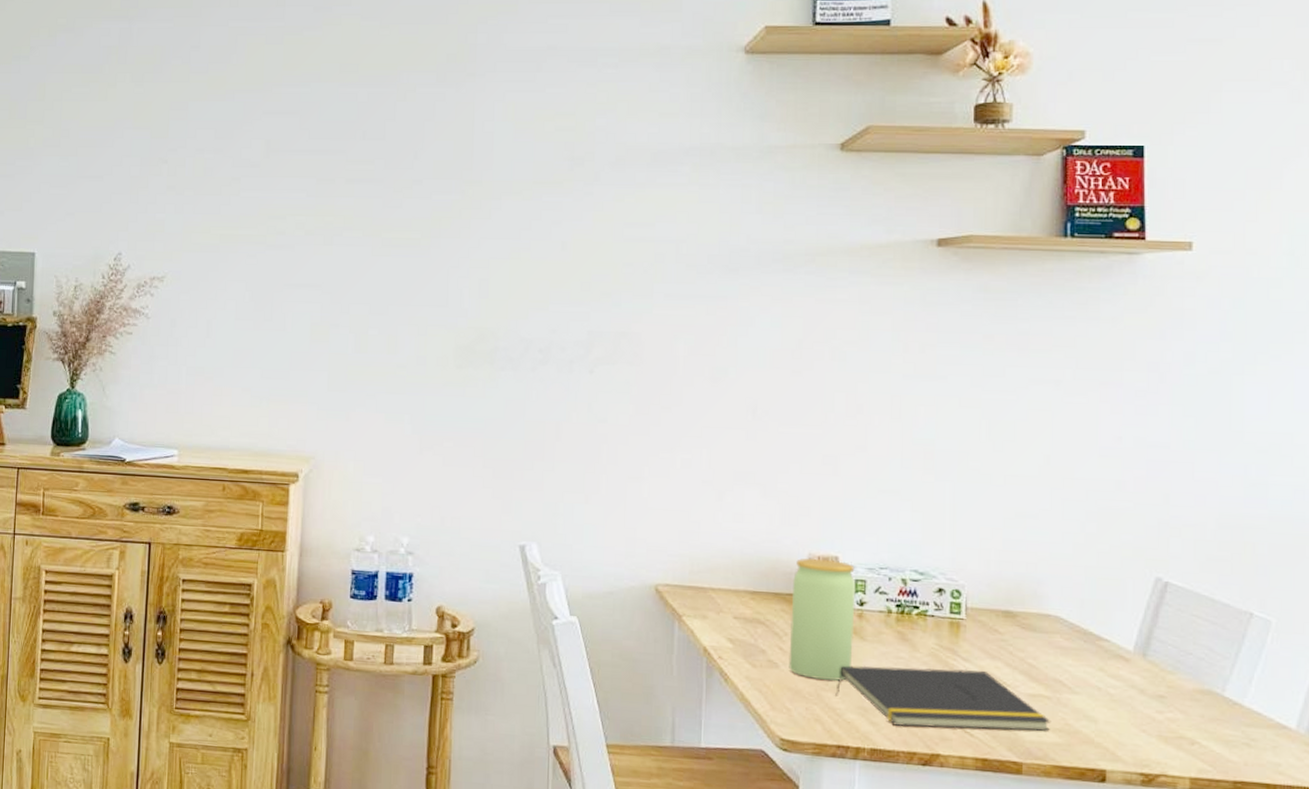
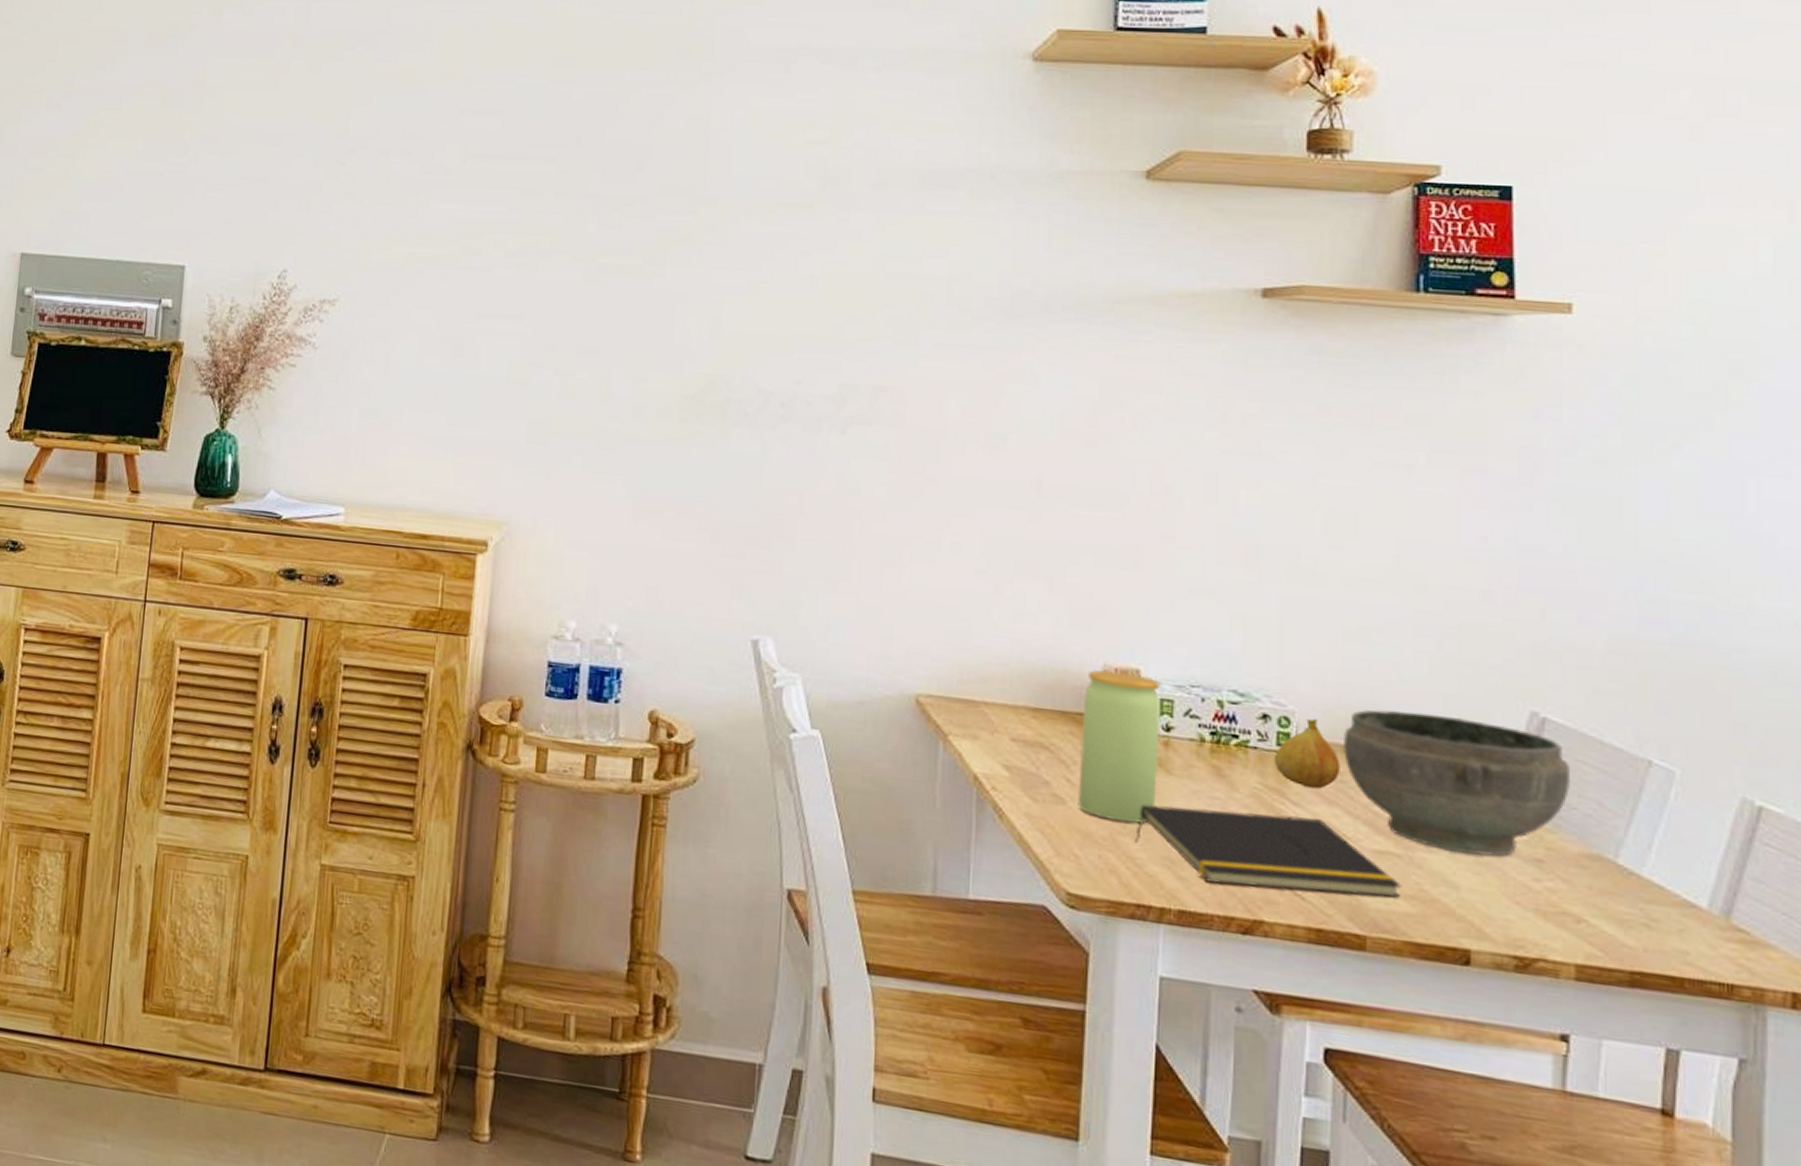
fruit: none [948,590,1001,647] -> present [1274,718,1340,789]
bowl: none [1003,581,1188,695] -> present [1342,709,1572,857]

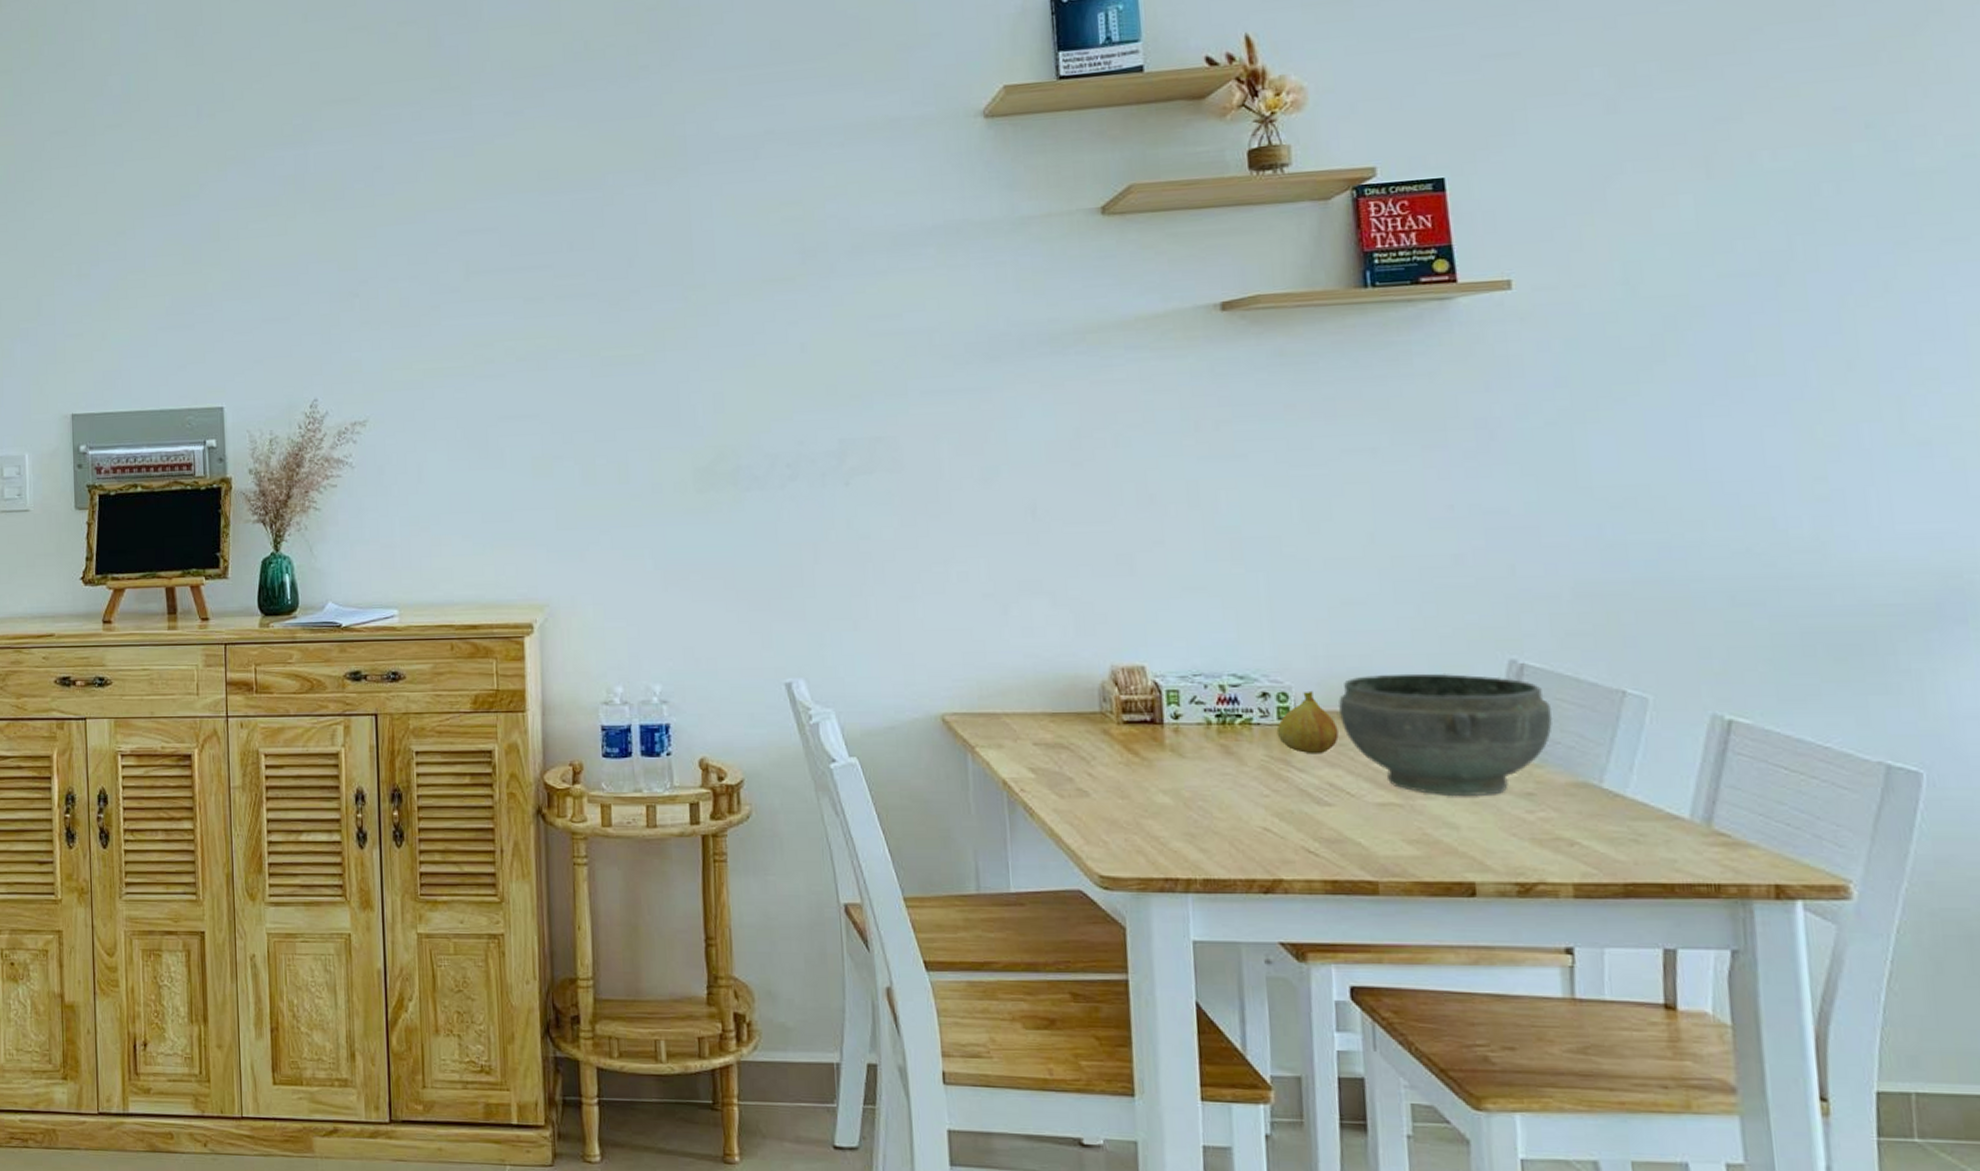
jar: present [1077,670,1161,824] -> none [1095,670,1172,805]
notepad: present [1135,805,1402,898] -> none [1156,780,1407,852]

